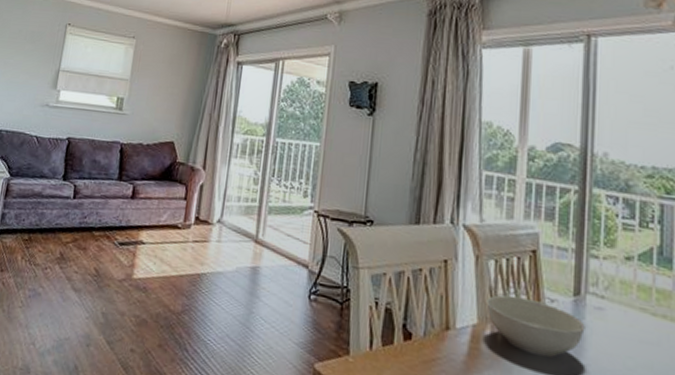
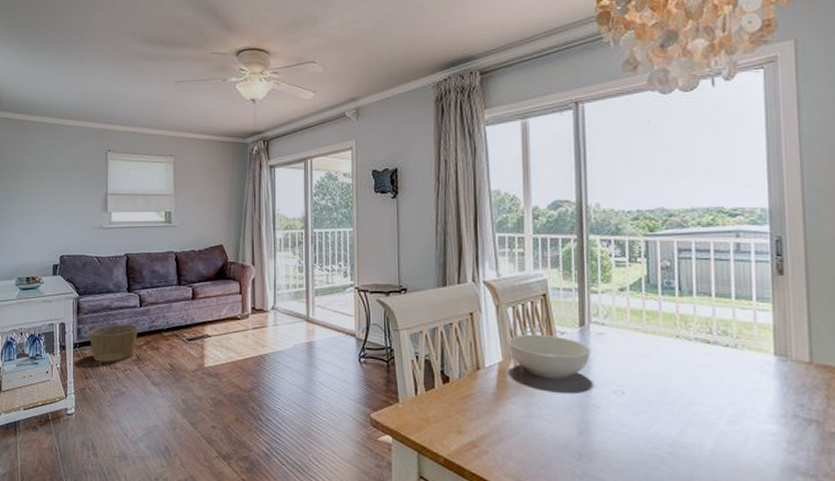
basket: none [12,214,68,257] -> present [89,325,138,362]

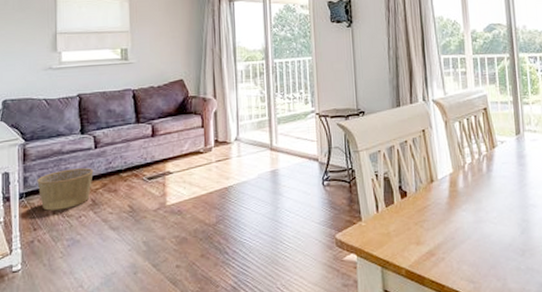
bowl: present [508,334,591,378] -> none [457,144,526,184]

